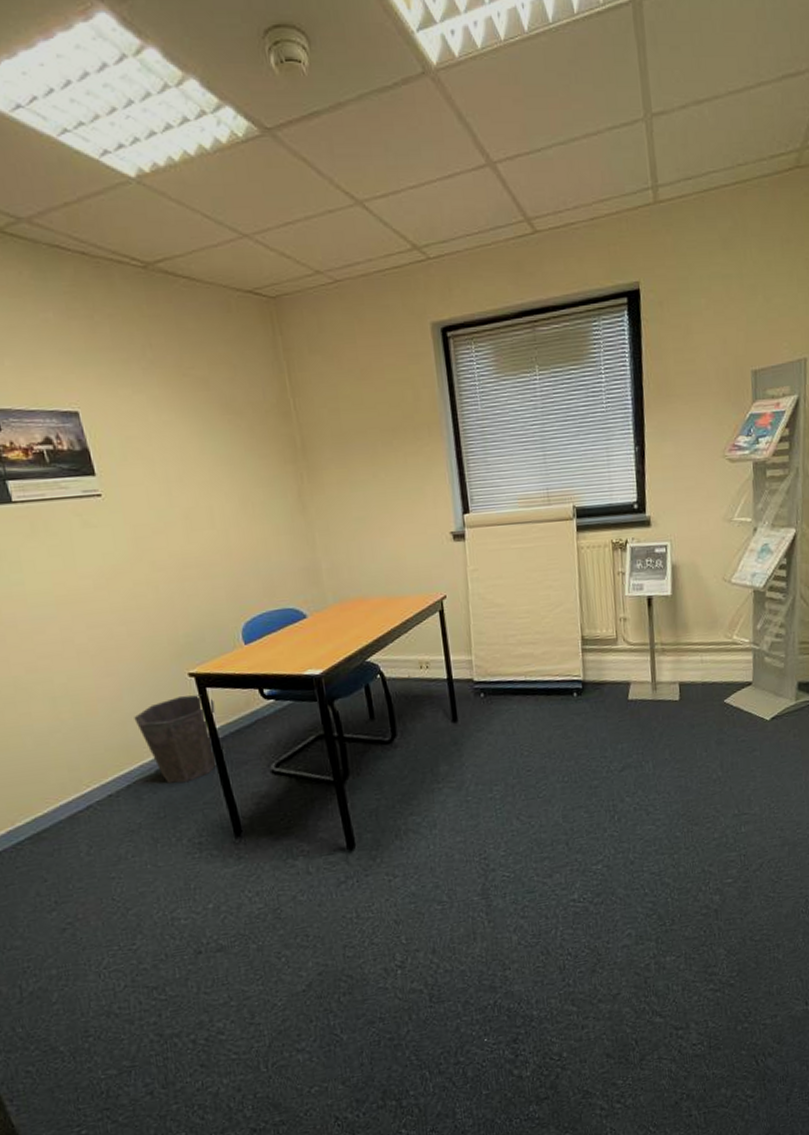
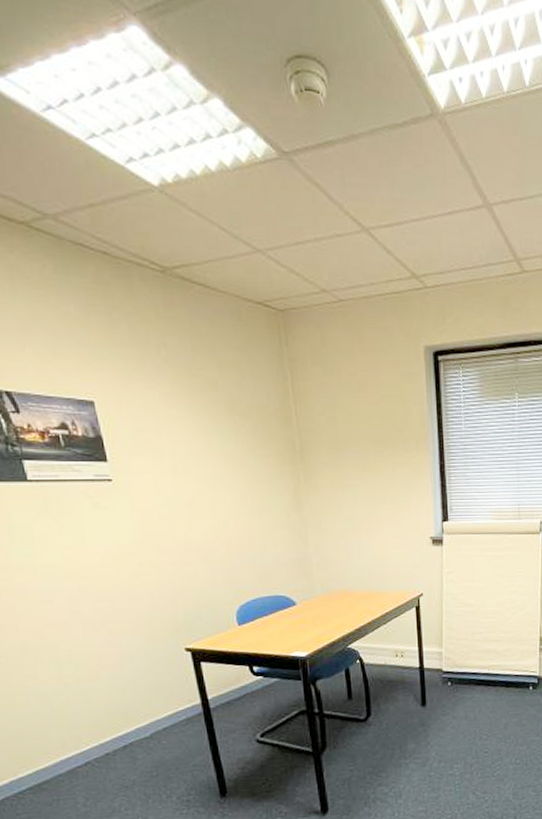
waste bin: present [134,694,217,784] -> none [133,668,209,747]

